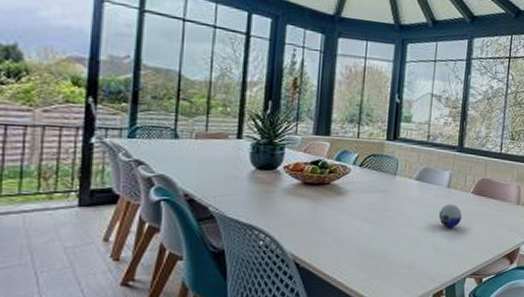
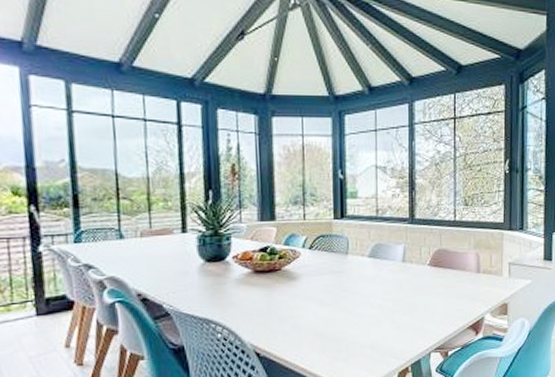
decorative orb: present [439,204,462,228] -> none [397,279,420,303]

